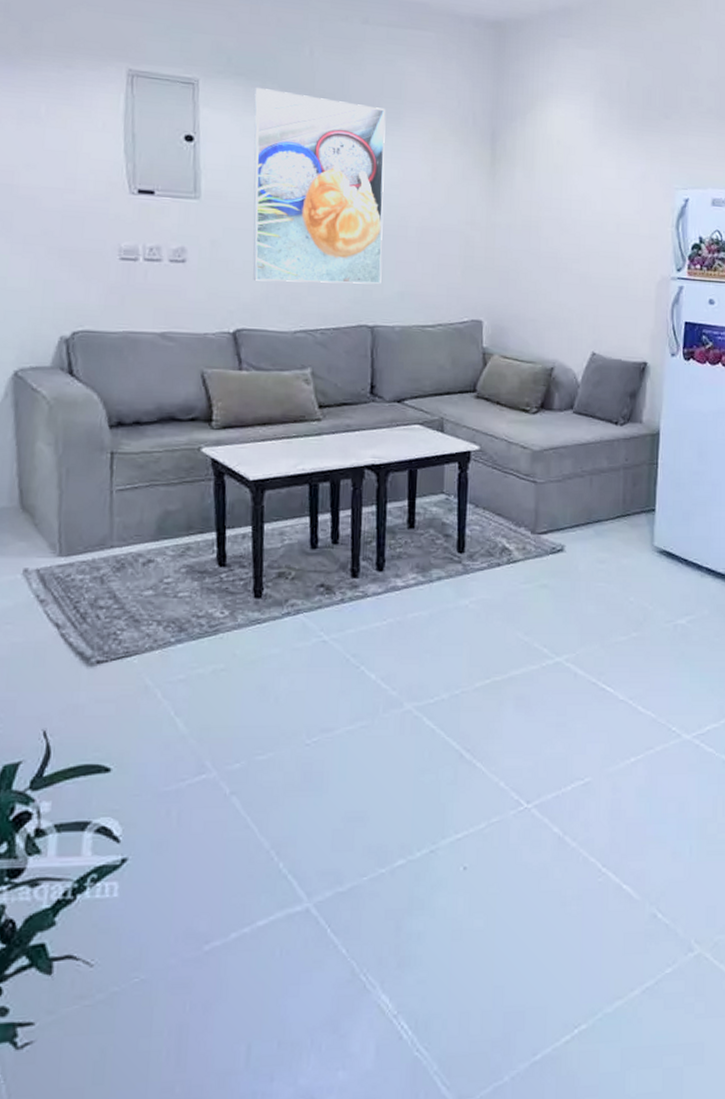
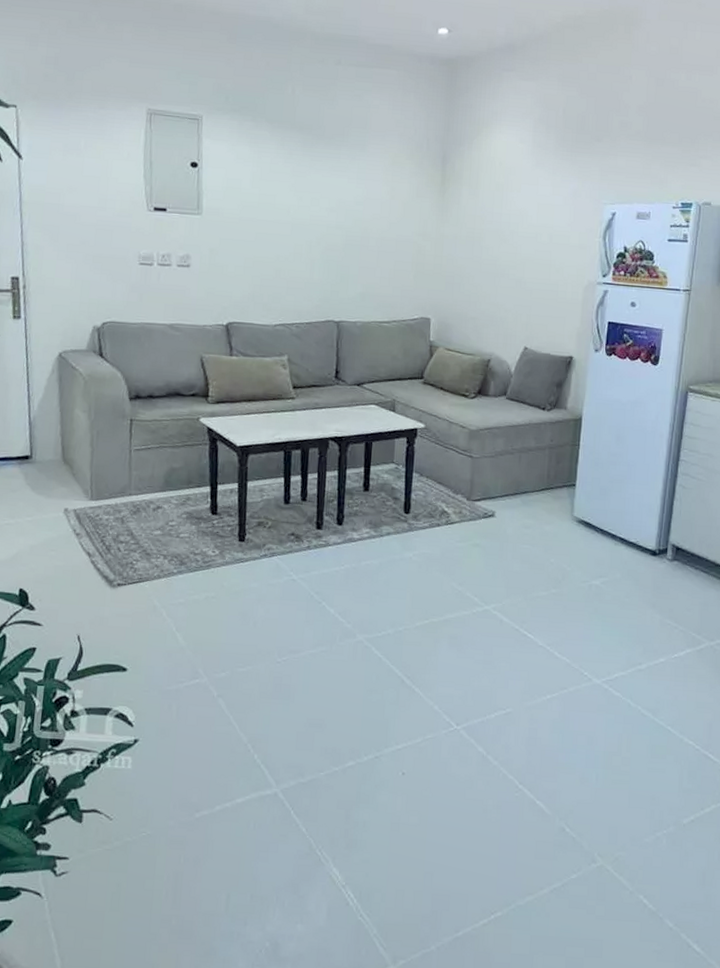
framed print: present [253,88,386,284] -> none [242,122,354,286]

